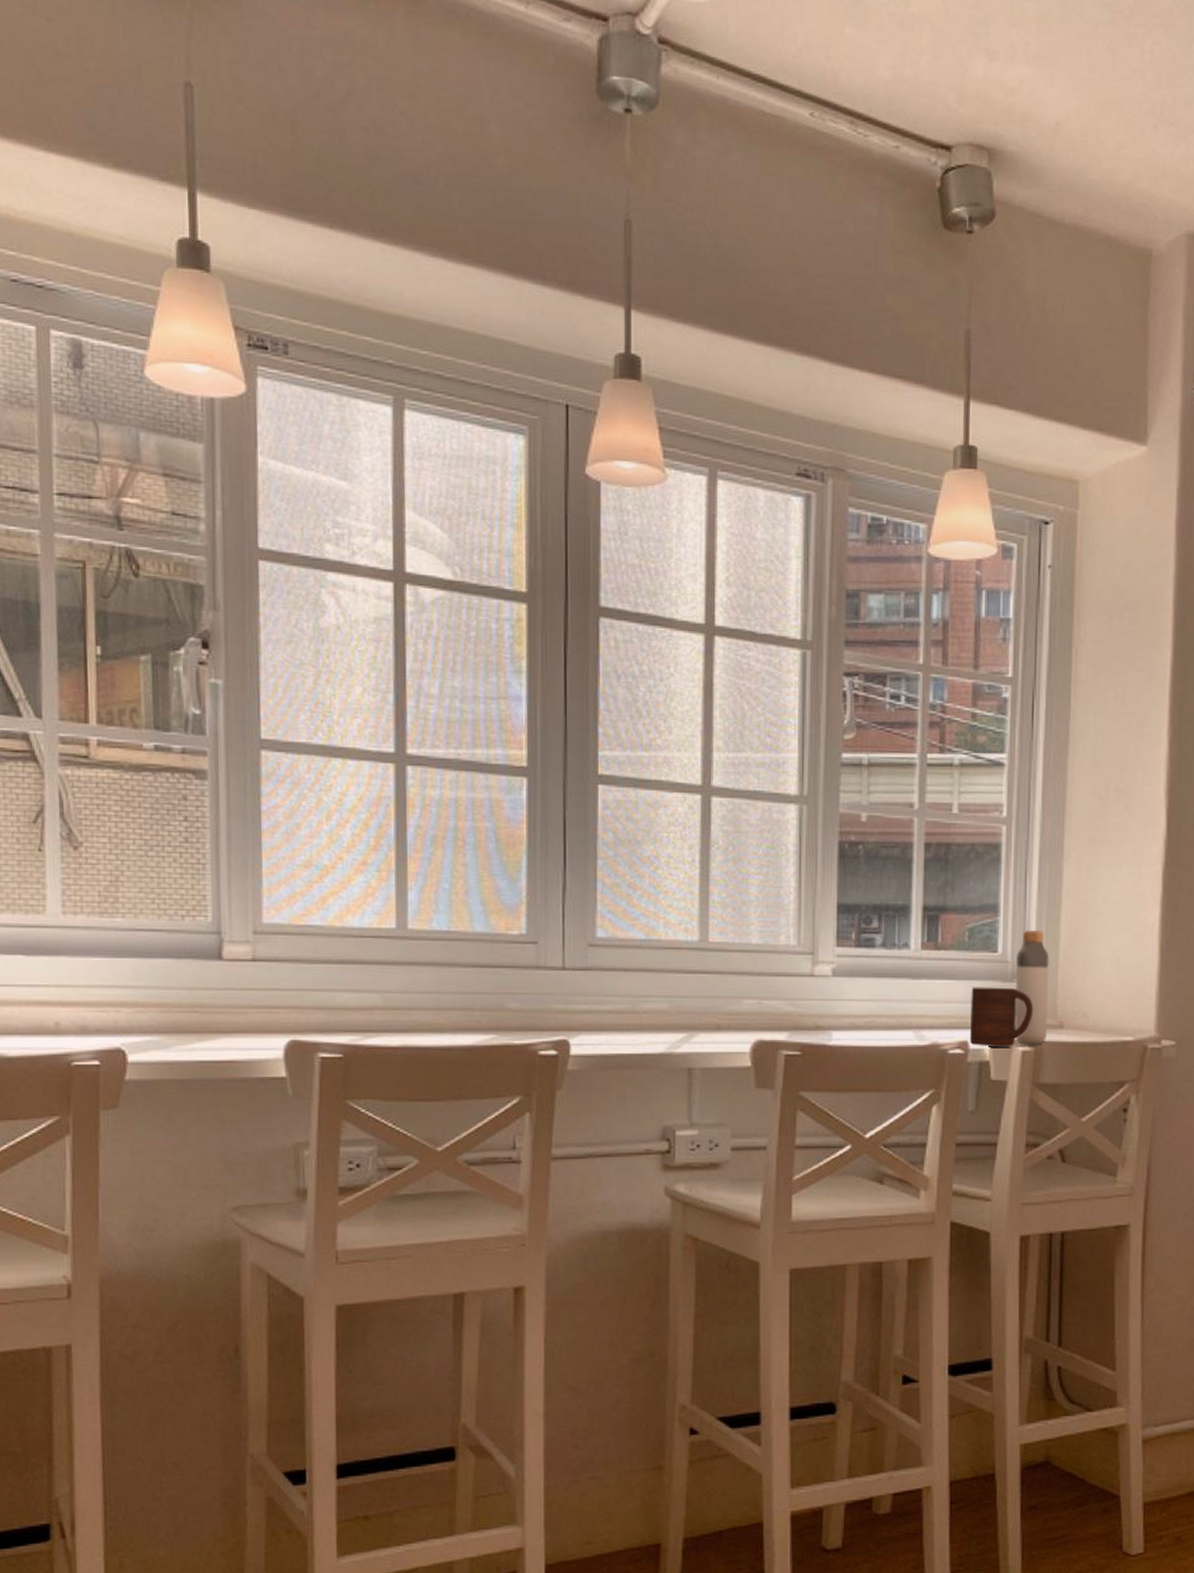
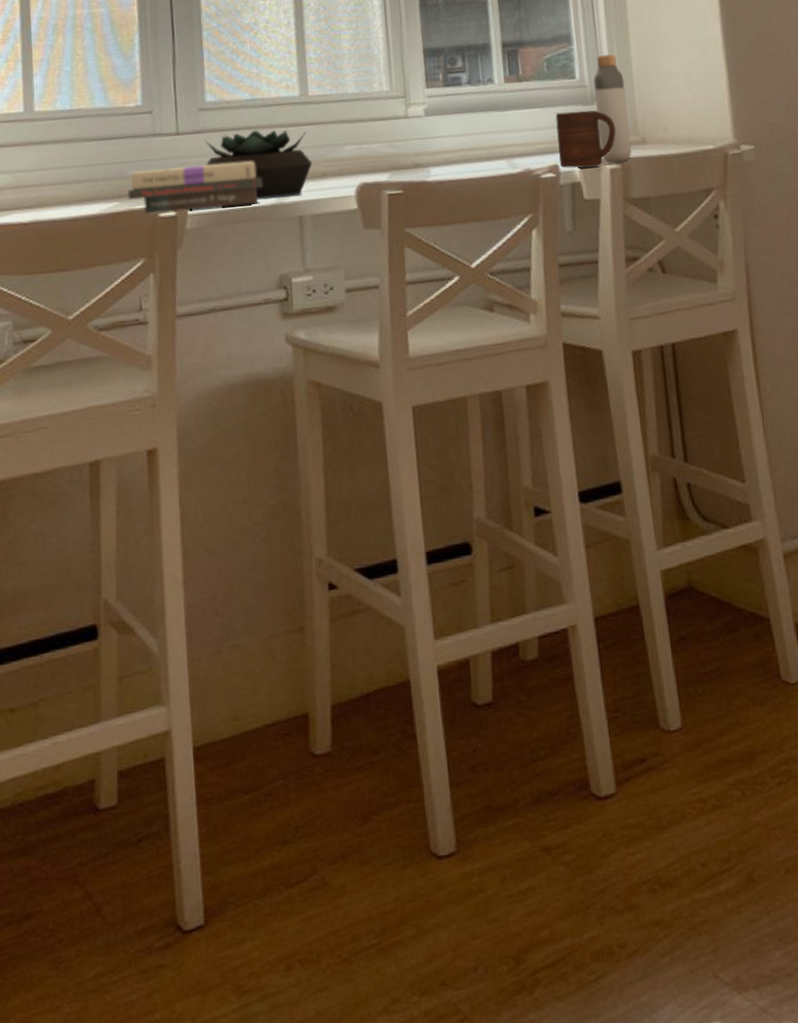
books: none [506,1003,653,1051] -> present [127,161,263,214]
succulent plant: none [592,973,707,1046] -> present [204,128,313,199]

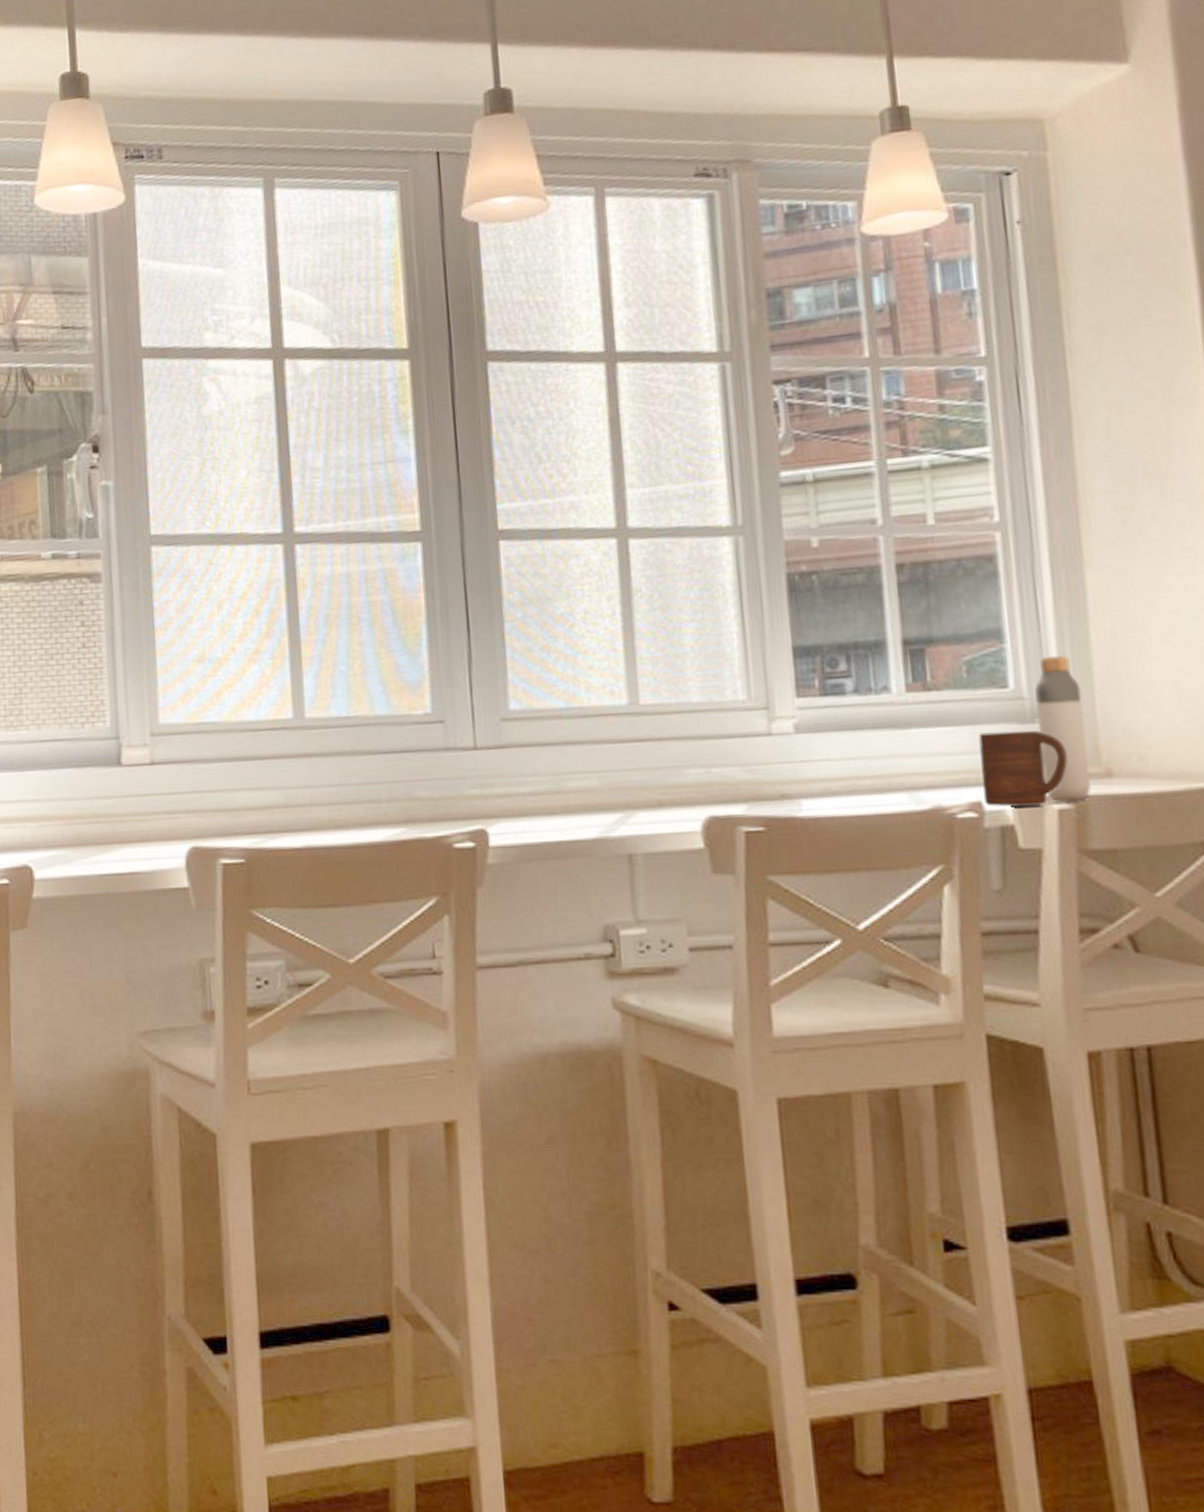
books: present [127,161,263,214] -> none [416,784,583,844]
succulent plant: present [204,128,313,199] -> none [508,745,645,831]

